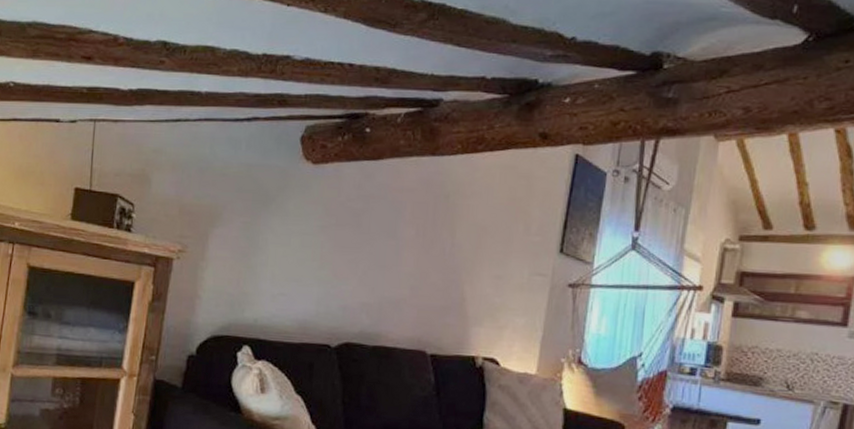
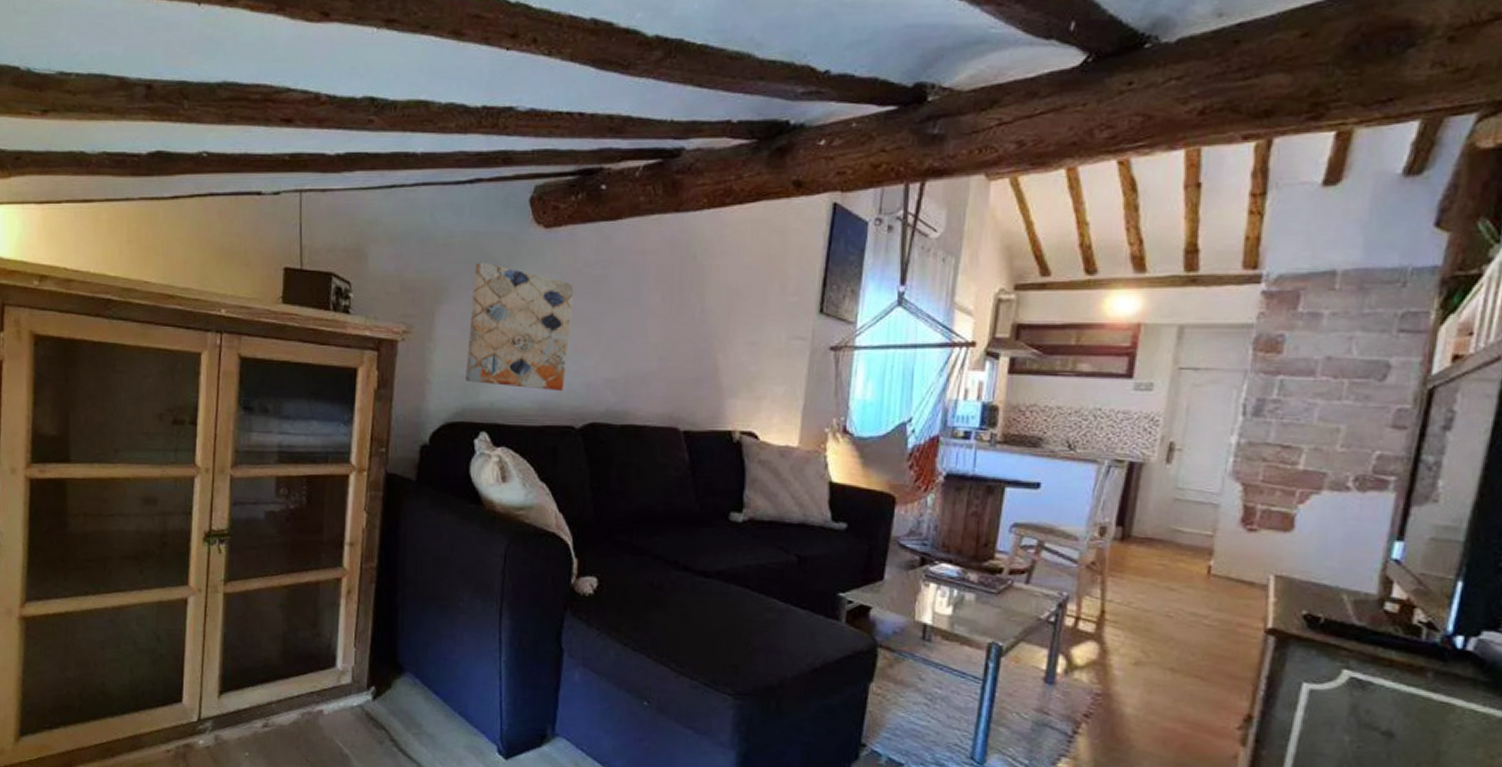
wall art: none [233,191,337,313] -> present [466,261,575,392]

